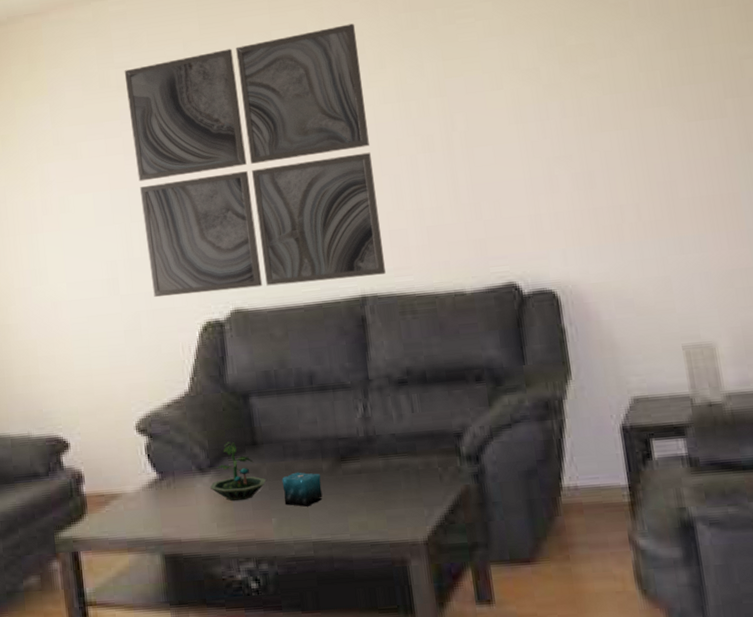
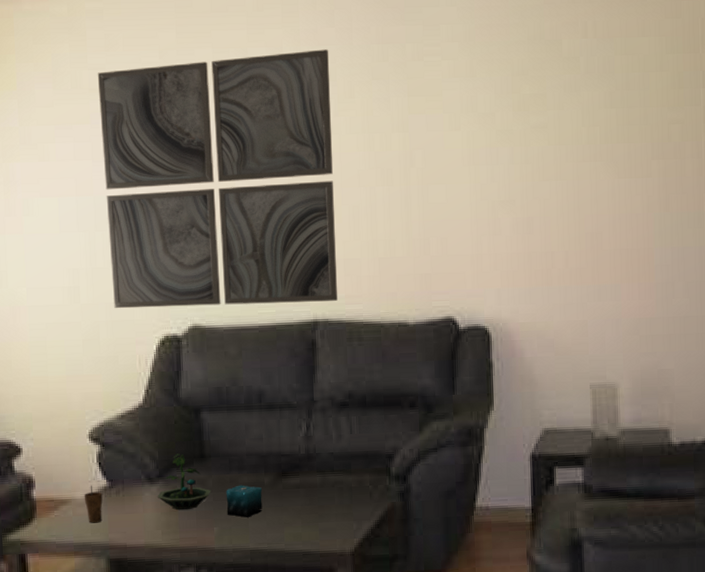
cup: none [134,478,155,518] -> present [84,485,103,523]

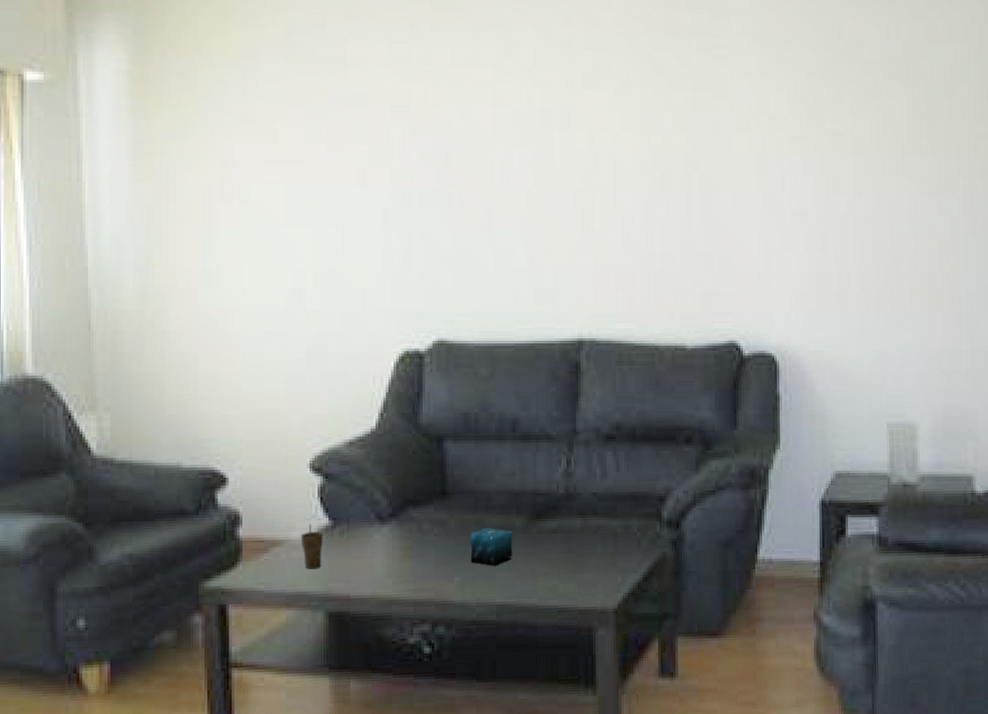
wall art: present [97,49,337,309] -> none [337,34,606,318]
terrarium: present [157,453,211,510] -> none [388,489,453,556]

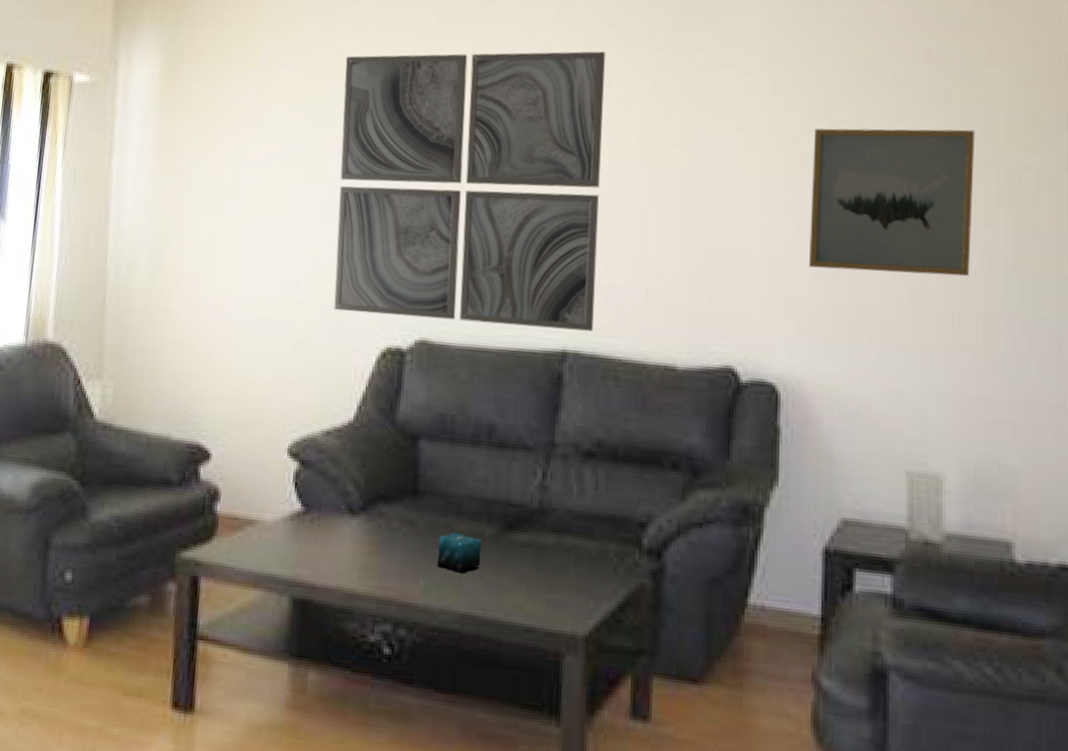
cup: present [300,523,323,569] -> none [273,507,295,553]
wall art: none [337,34,606,318] -> present [334,51,606,331]
wall art: none [799,103,939,242] -> present [809,128,975,277]

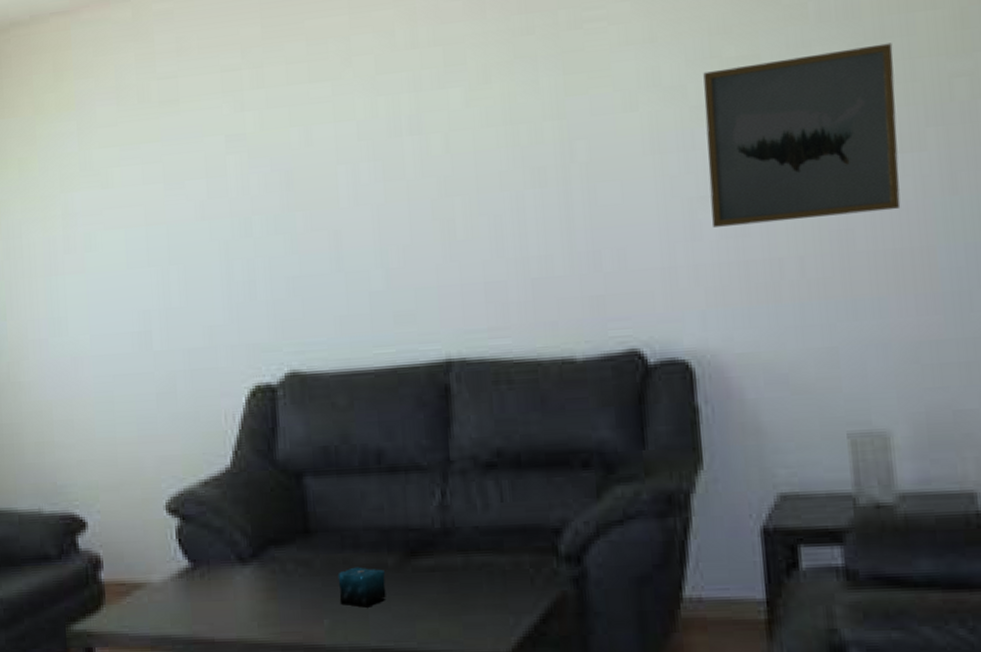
wall art: present [334,51,606,331] -> none [168,27,477,355]

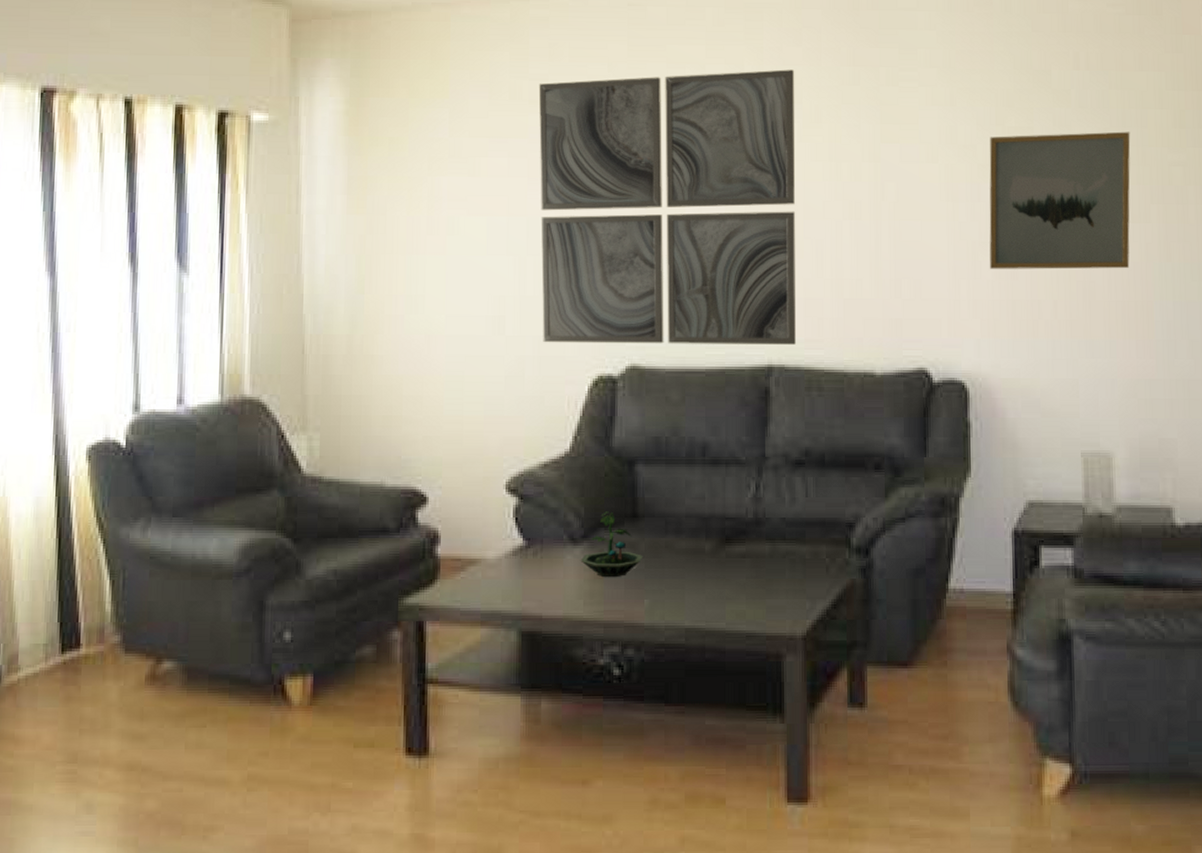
wall art: none [168,27,477,355] -> present [538,69,796,345]
terrarium: none [250,528,319,598] -> present [580,511,643,578]
candle: present [338,567,386,608] -> none [660,551,701,589]

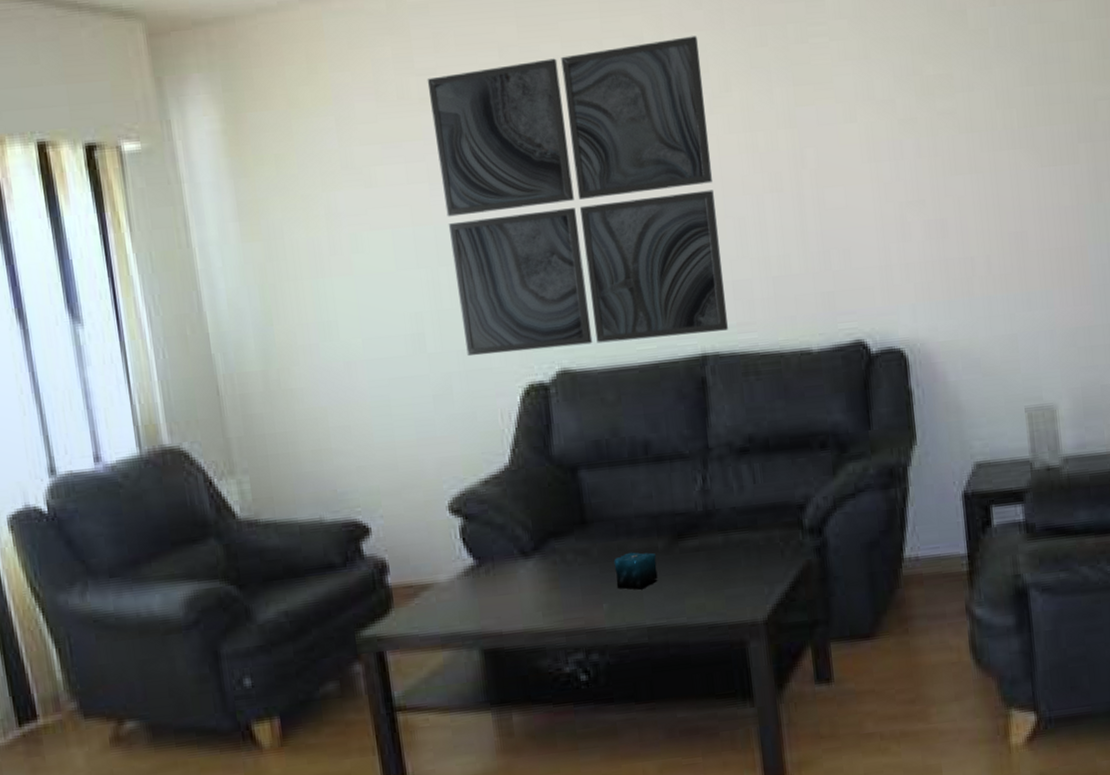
terrarium: present [580,511,643,578] -> none [533,521,597,587]
candle: none [660,551,701,589] -> present [614,552,658,590]
wall art: present [989,131,1131,270] -> none [908,68,1061,229]

